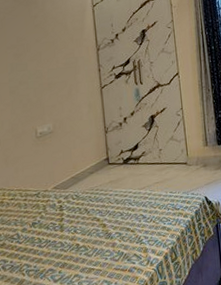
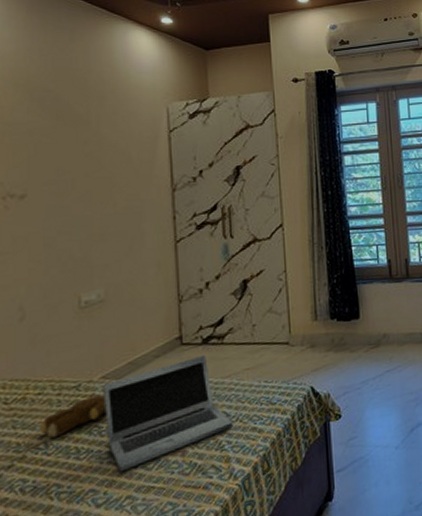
teddy bear: none [13,199,58,231] -> present [39,393,107,438]
laptop: none [55,172,148,257] -> present [103,354,233,472]

